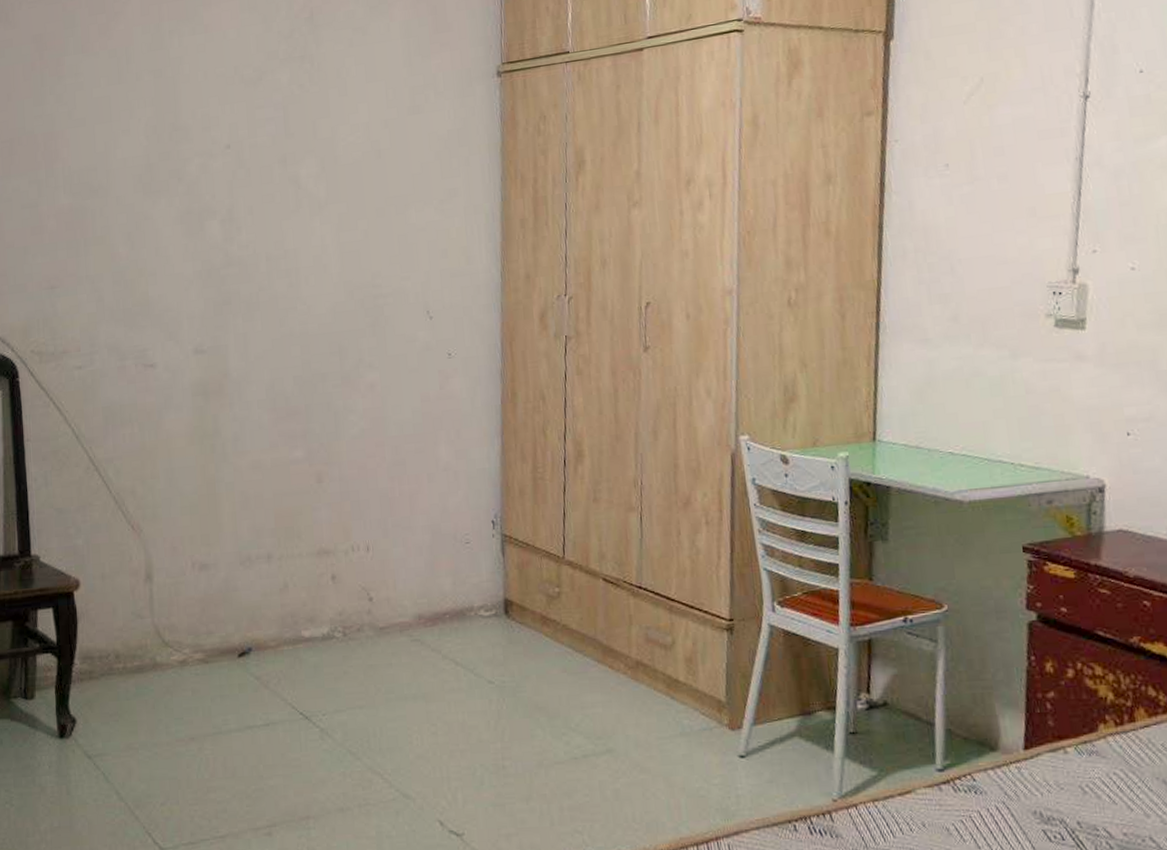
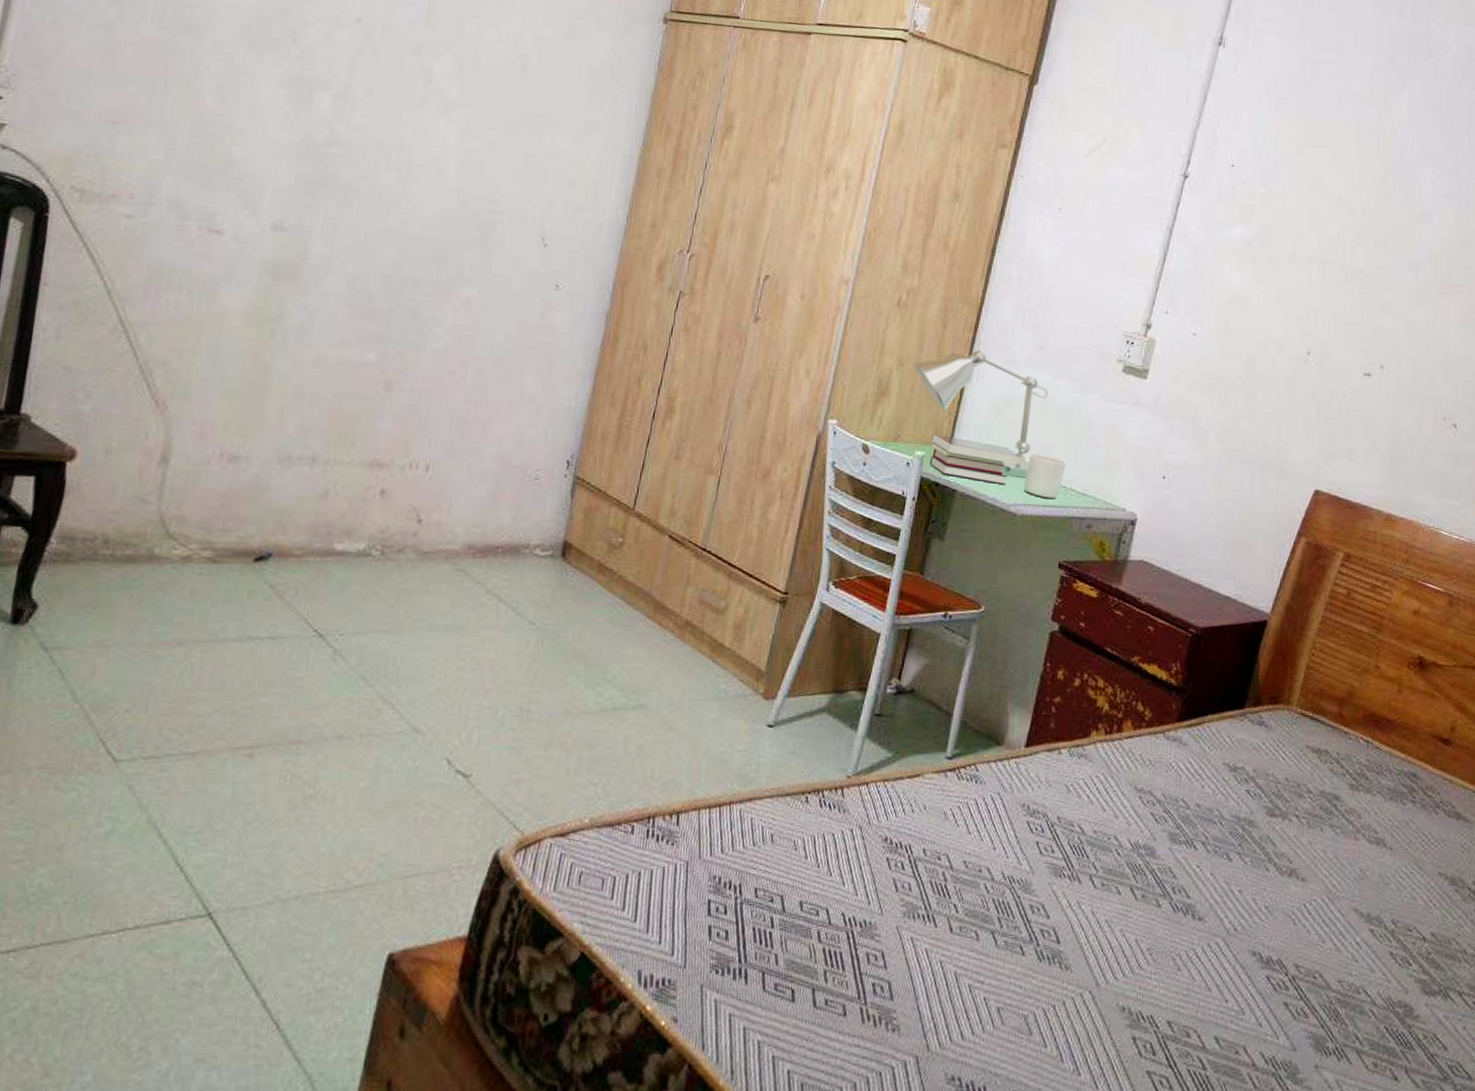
desk lamp: none [818,334,974,463] -> present [914,350,1049,478]
books: none [853,431,962,473] -> present [929,434,1026,486]
mug: none [965,432,1010,480] -> present [1023,453,1066,500]

